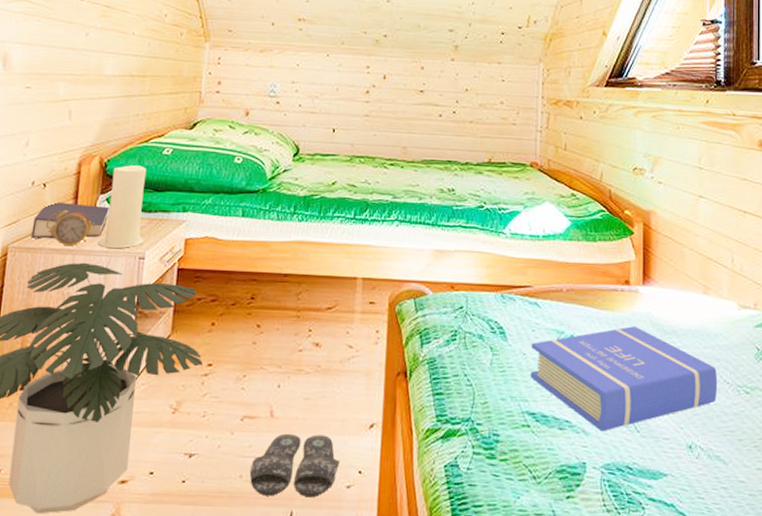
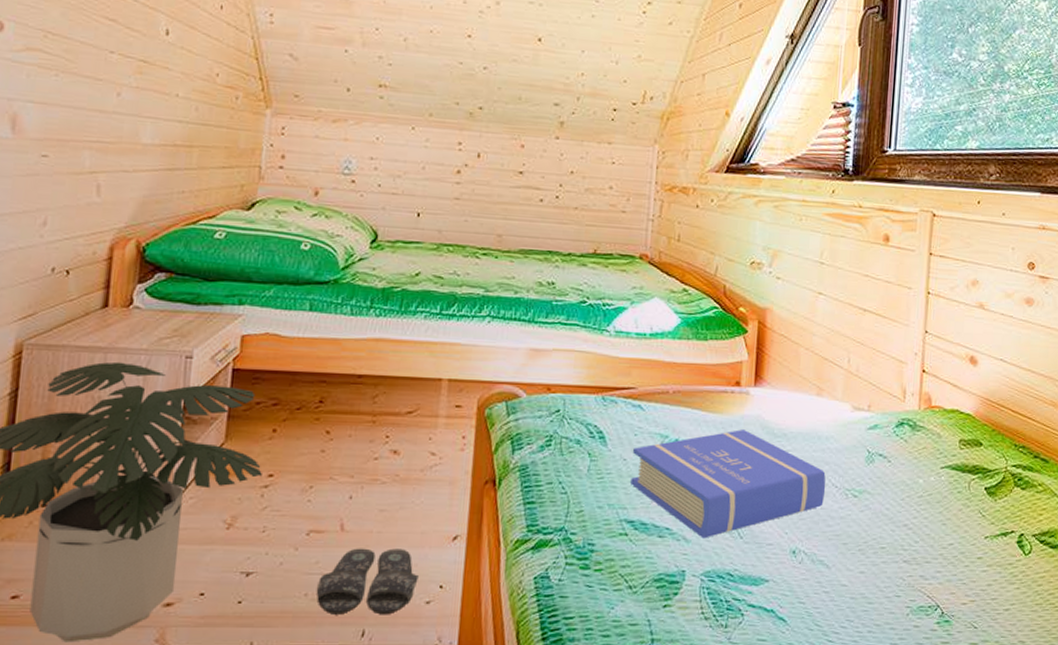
book: present [31,202,109,239] -> none [52,292,149,335]
alarm clock: present [45,209,95,247] -> none [70,300,131,344]
candle: present [98,165,147,249] -> none [135,250,195,347]

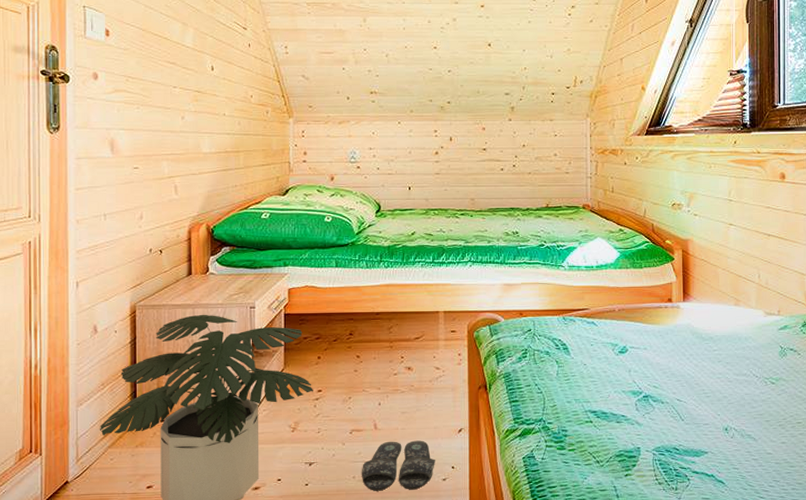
book: present [631,430,826,539] -> none [591,336,748,422]

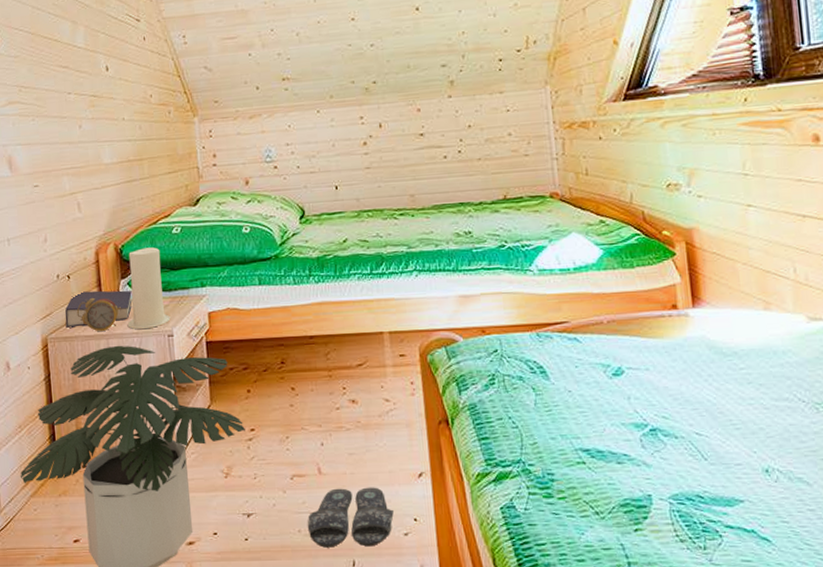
book: none [154,265,220,298] -> present [64,290,132,329]
alarm clock: none [166,271,208,302] -> present [76,297,121,332]
candle: none [213,229,254,301] -> present [127,247,171,330]

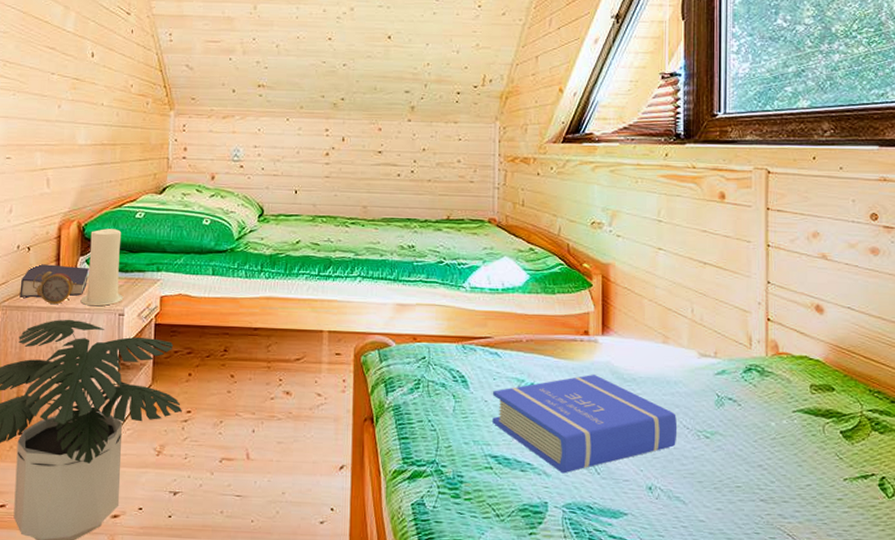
slippers: present [307,487,394,548] -> none [230,474,313,532]
book: none [577,352,792,463] -> present [492,375,678,474]

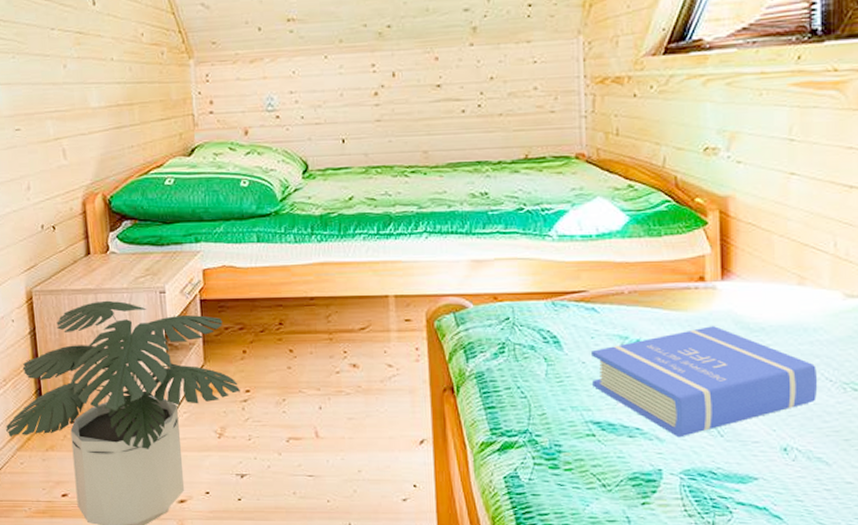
book: present [19,264,89,299] -> none [50,243,122,282]
alarm clock: present [32,270,76,305] -> none [62,250,110,286]
candle: present [80,229,124,307] -> none [116,199,163,285]

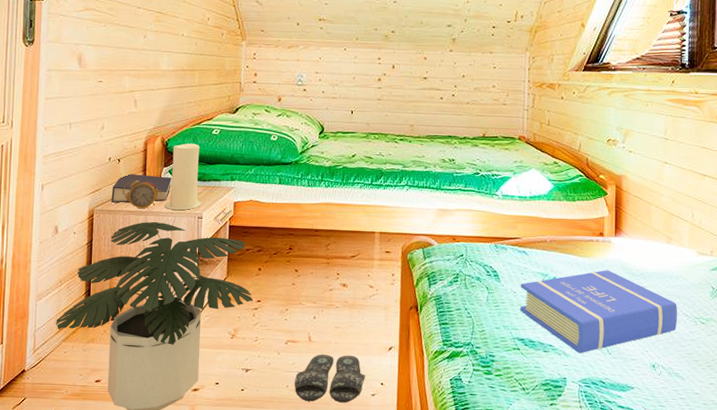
book: none [50,243,122,282] -> present [111,174,172,204]
alarm clock: none [62,250,110,286] -> present [122,179,161,209]
candle: none [116,199,163,285] -> present [164,143,202,211]
slippers: none [302,452,393,511] -> present [294,354,365,403]

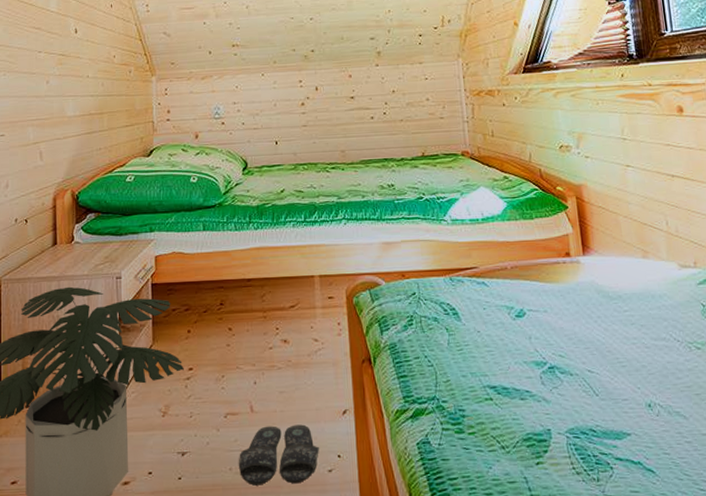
book: present [111,174,172,204] -> none [20,234,85,271]
alarm clock: present [122,179,161,209] -> none [31,240,74,274]
candle: present [164,143,202,211] -> none [78,194,120,272]
book: present [520,270,678,354] -> none [485,295,669,398]

